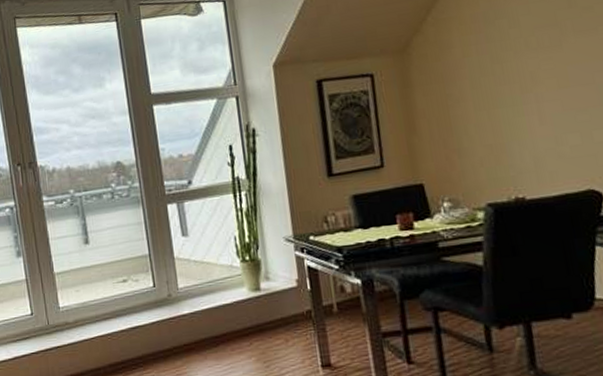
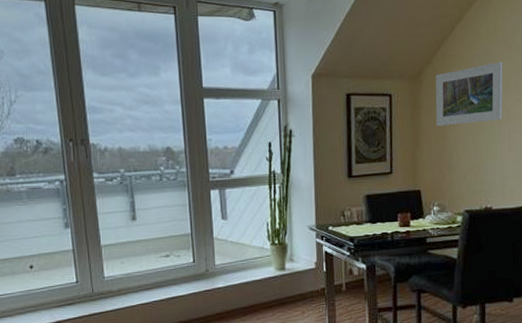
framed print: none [427,16,526,105] -> present [435,61,503,126]

